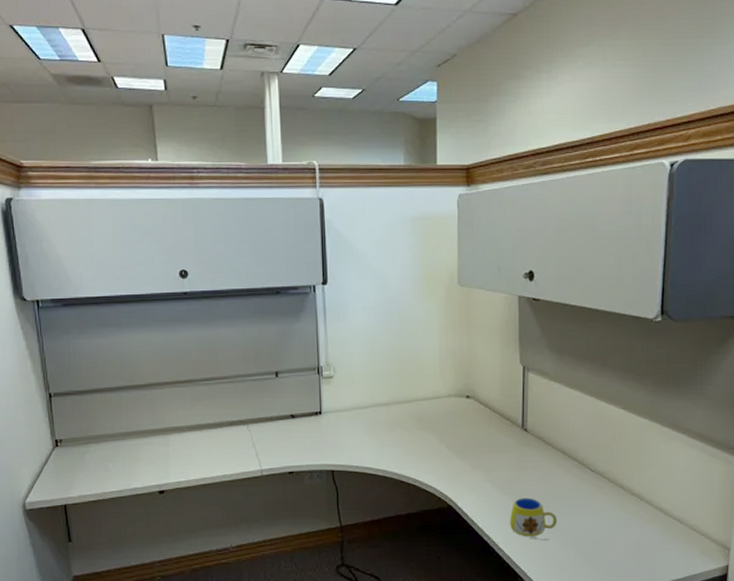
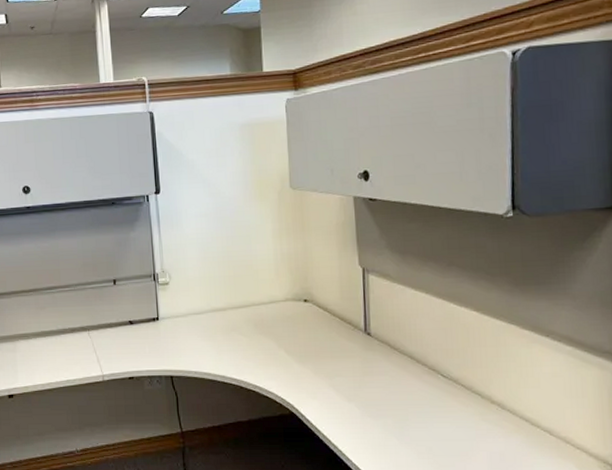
mug: present [509,498,558,541] -> none [356,405,409,452]

